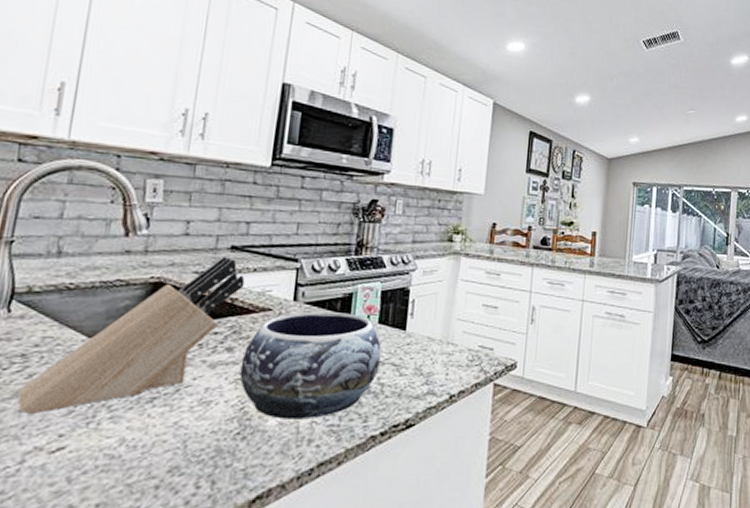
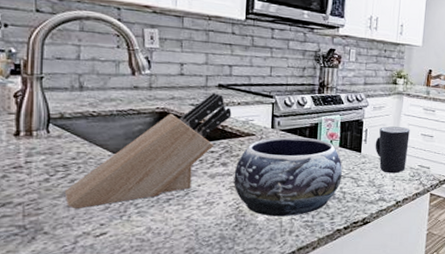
mug: none [423,295,469,358] -> present [375,126,410,174]

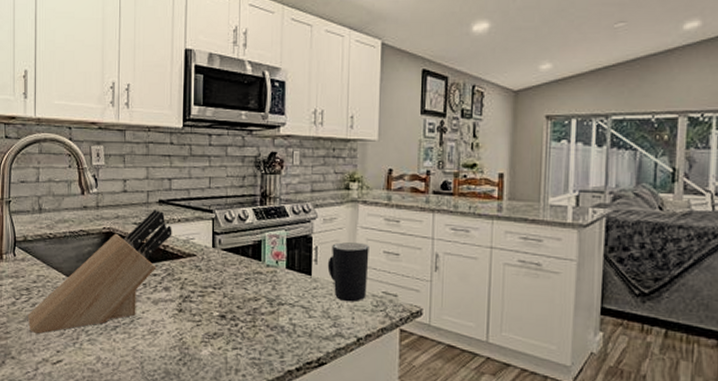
decorative bowl: present [234,137,342,217] -> none [176,257,291,352]

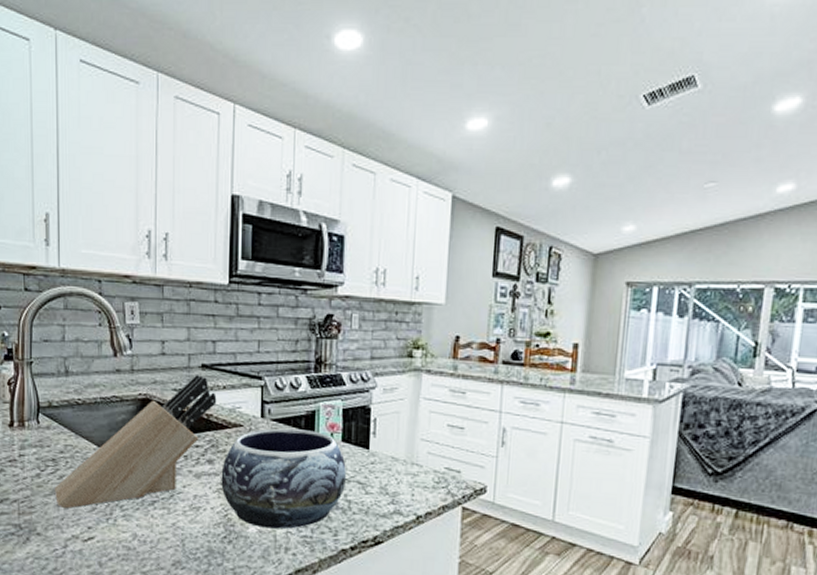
decorative bowl: none [176,257,291,352] -> present [221,428,346,529]
mug: present [327,242,369,302] -> none [386,414,432,478]

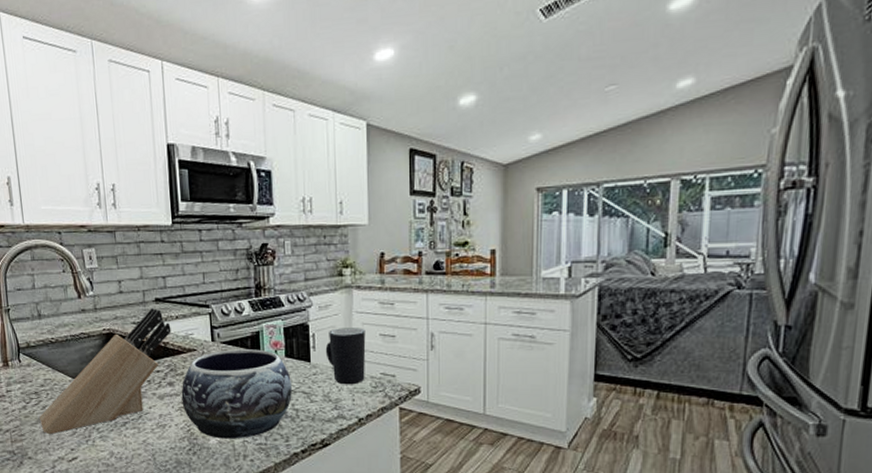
mug: none [386,414,432,478] -> present [325,328,366,385]

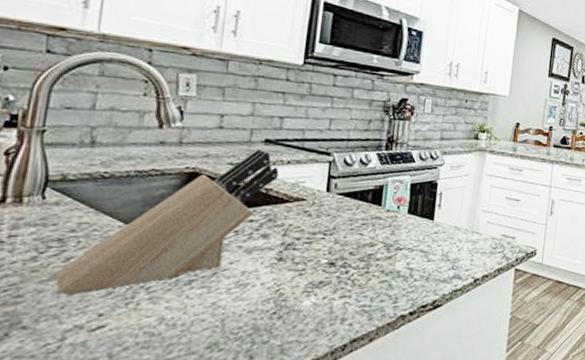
decorative bowl: present [181,349,292,439] -> none [275,202,411,301]
mug: present [325,328,366,385] -> none [450,188,493,245]

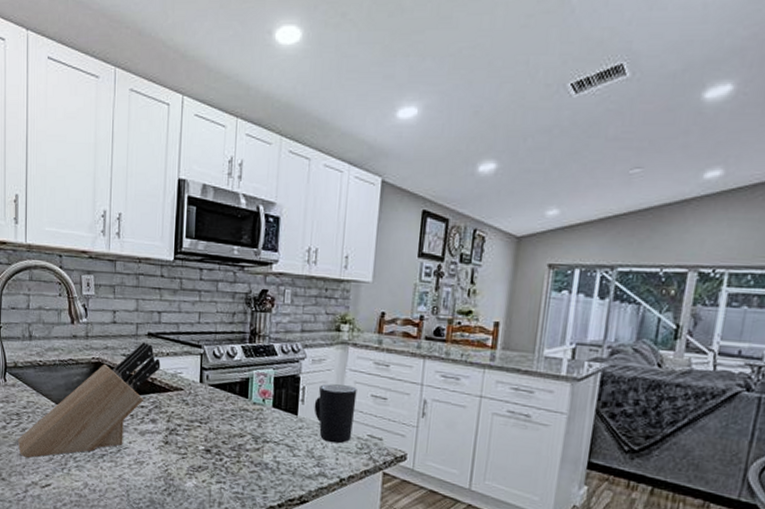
mug: none [450,188,493,245] -> present [314,384,357,444]

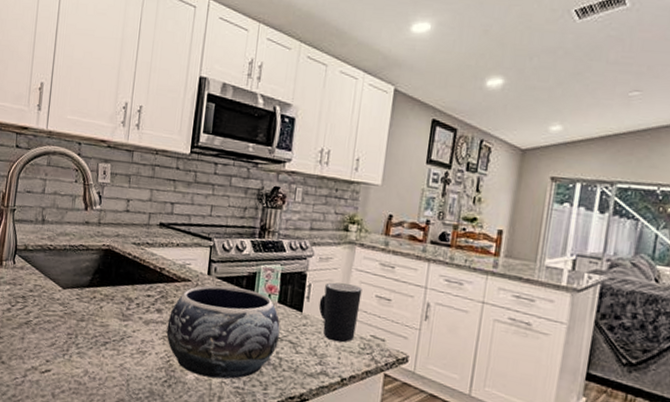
knife block: present [17,342,161,458] -> none [21,232,170,342]
decorative bowl: none [162,393,276,485] -> present [166,285,280,379]

